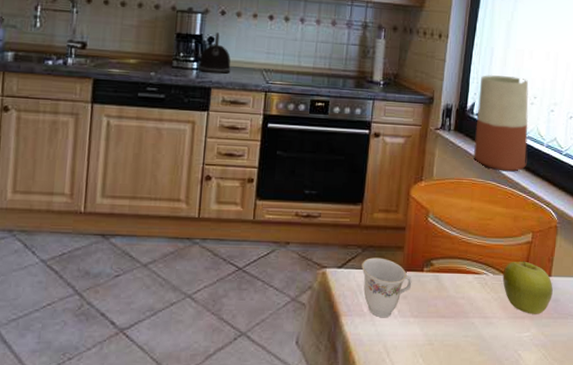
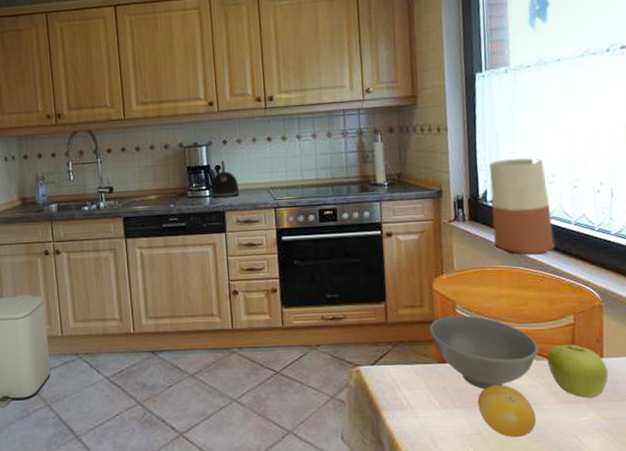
teacup: present [361,257,412,318] -> none [394,352,450,411]
bowl: none [400,223,497,300] -> present [429,315,539,390]
fruit: none [434,297,485,350] -> present [477,385,537,438]

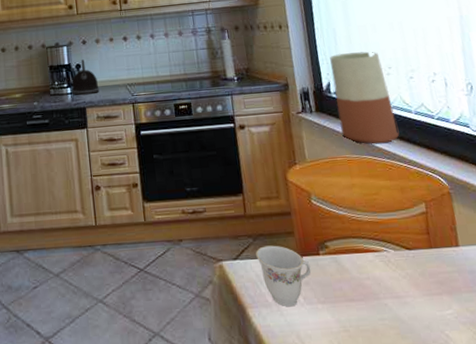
teacup: none [394,352,450,411] -> present [256,245,311,307]
bowl: present [429,315,539,390] -> none [287,206,396,283]
fruit: present [477,385,537,438] -> none [341,277,402,335]
fruit: present [547,344,608,398] -> none [404,233,467,290]

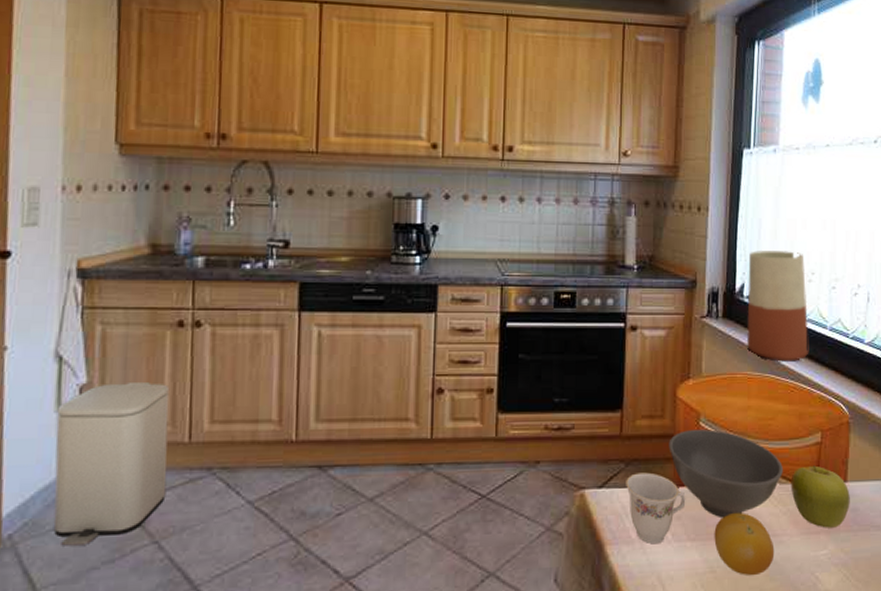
kettle: present [71,59,100,96] -> none [421,220,460,268]
bowl: none [287,206,396,283] -> present [668,428,783,518]
fruit: none [341,277,402,335] -> present [714,513,775,576]
fruit: none [404,233,467,290] -> present [791,465,850,528]

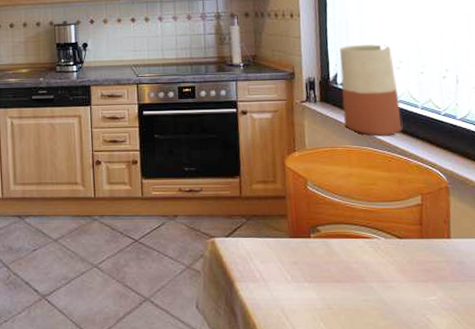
teacup: present [626,472,686,545] -> none [248,226,301,283]
bowl: present [668,428,783,518] -> none [281,191,387,265]
fruit: present [714,513,775,576] -> none [328,261,386,314]
fruit: present [791,465,850,528] -> none [395,223,456,278]

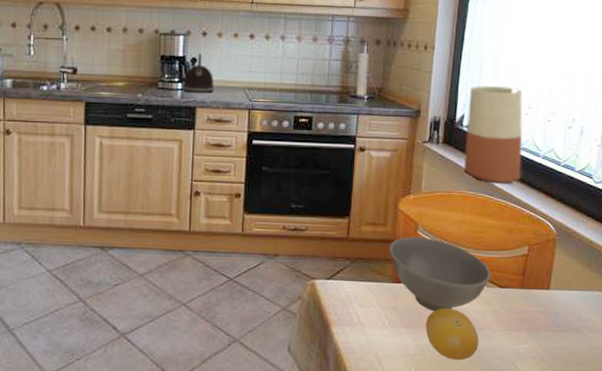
kettle: none [77,39,105,74] -> present [182,53,214,94]
bowl: none [281,191,387,265] -> present [389,236,491,312]
fruit: none [328,261,386,314] -> present [425,308,479,361]

